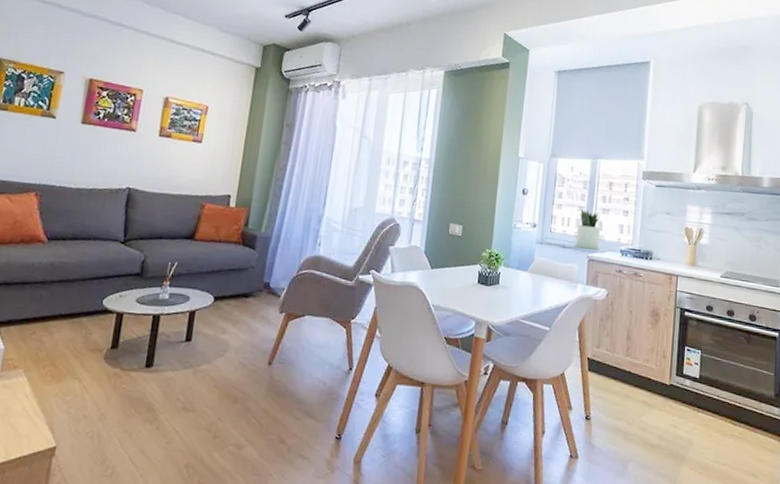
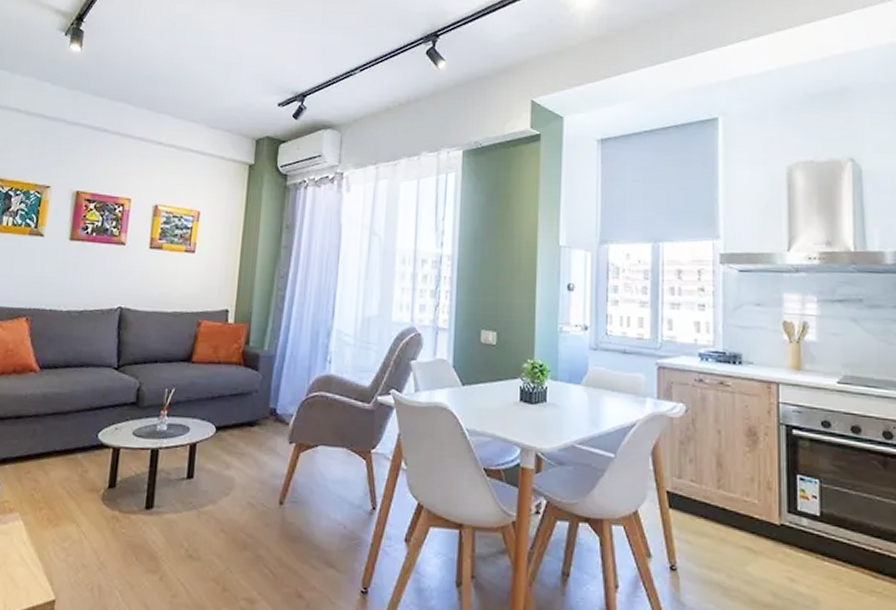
planter: present [573,209,601,251] -> none [636,305,673,356]

